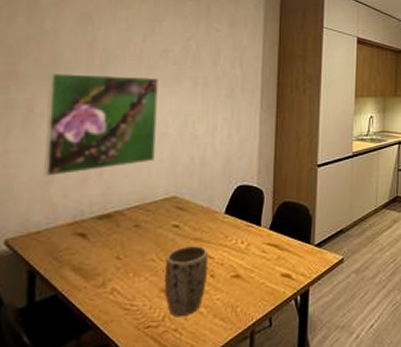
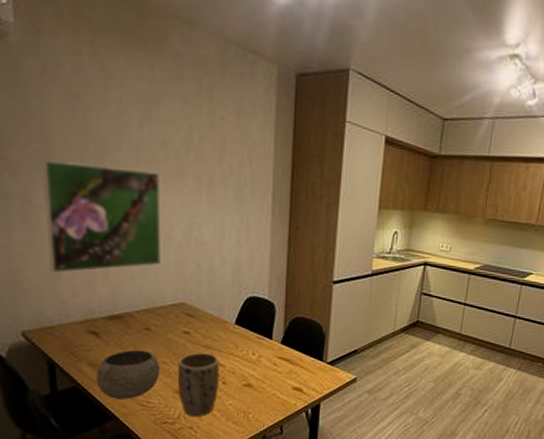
bowl: none [78,248,147,306] -> present [96,349,160,400]

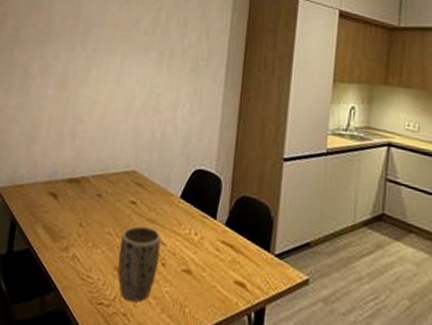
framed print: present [42,159,160,273] -> none [30,37,130,135]
bowl: present [96,349,160,400] -> none [46,216,105,271]

